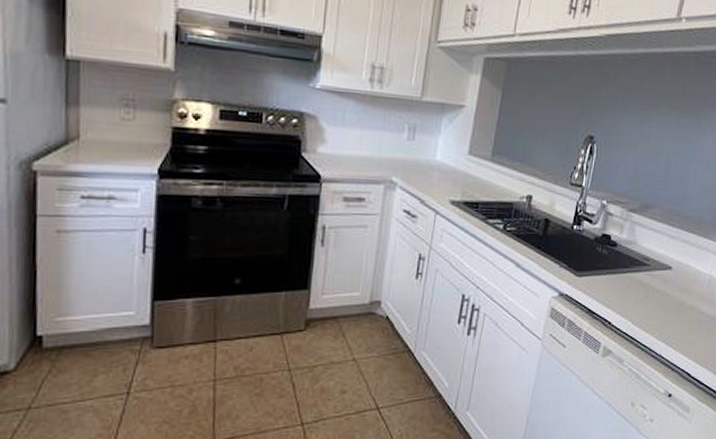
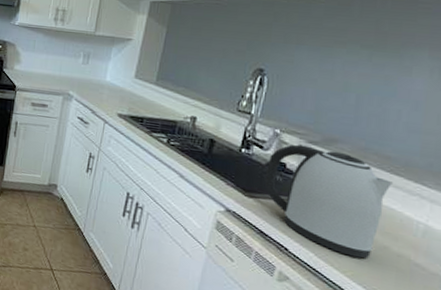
kettle: none [593,214,689,317] -> present [264,144,393,259]

